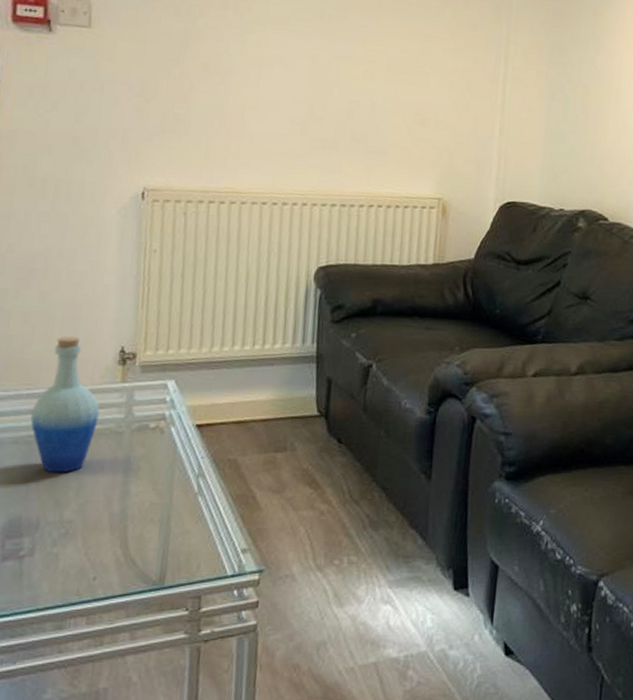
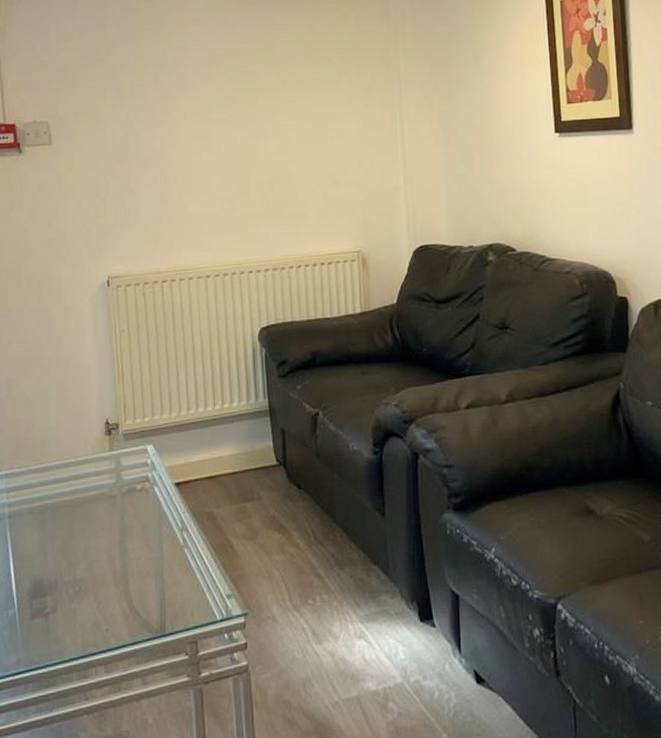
bottle: present [30,335,100,473] -> none [41,413,95,537]

